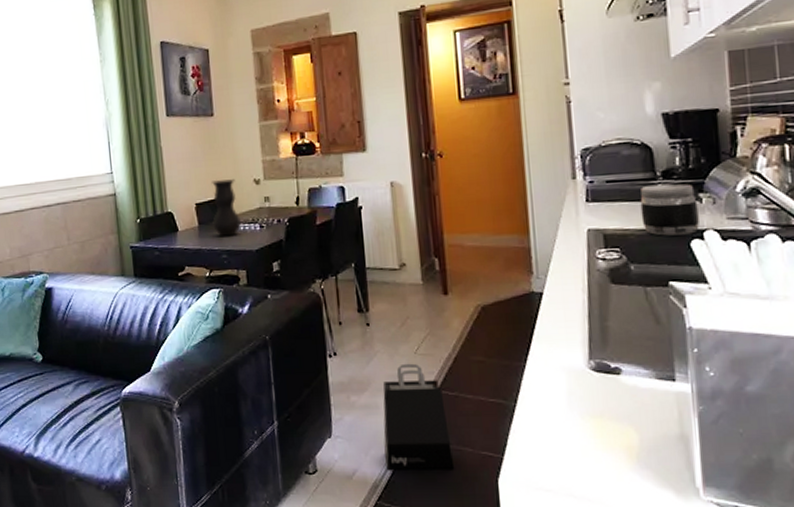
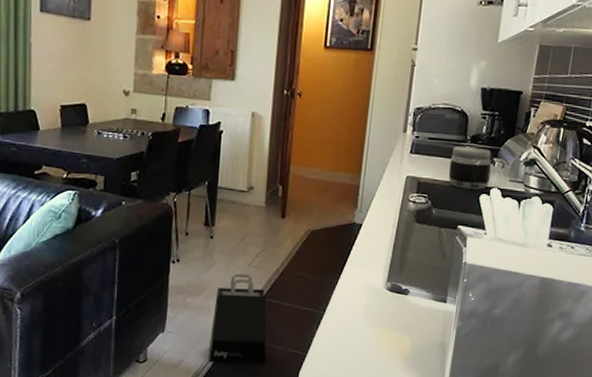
vase: present [212,179,241,237] -> none [76,85,105,143]

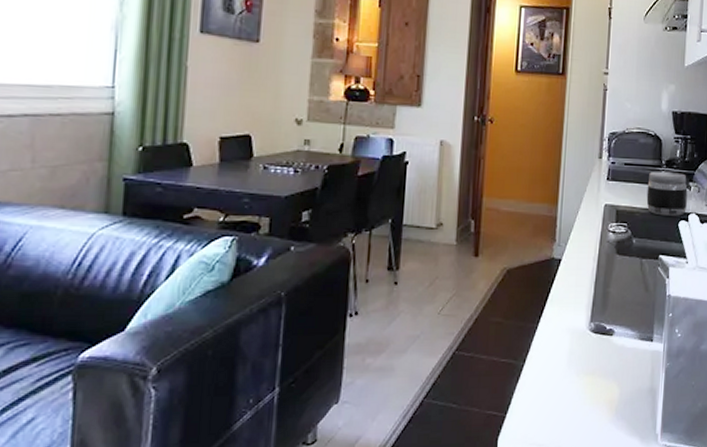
shopping bag: present [208,273,267,363] -> none [392,324,460,434]

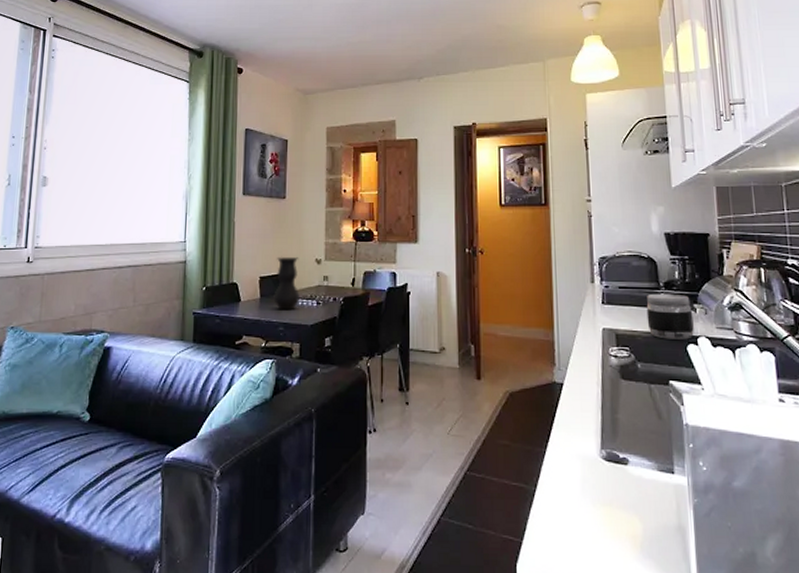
vase: none [237,114,274,179] -> present [273,257,300,311]

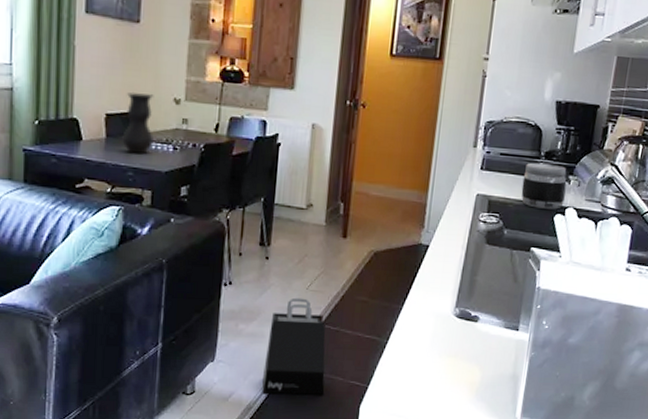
shopping bag: none [413,443,478,552] -> present [262,297,326,395]

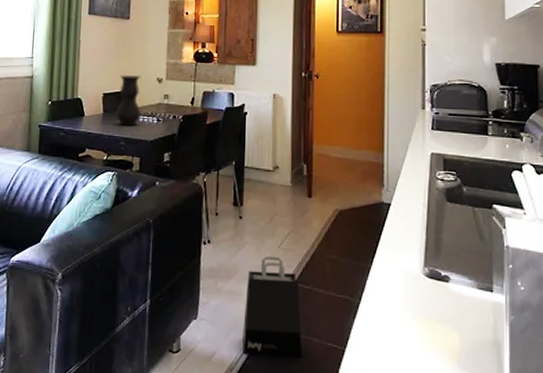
jar: present [521,162,567,210] -> none [474,121,519,166]

